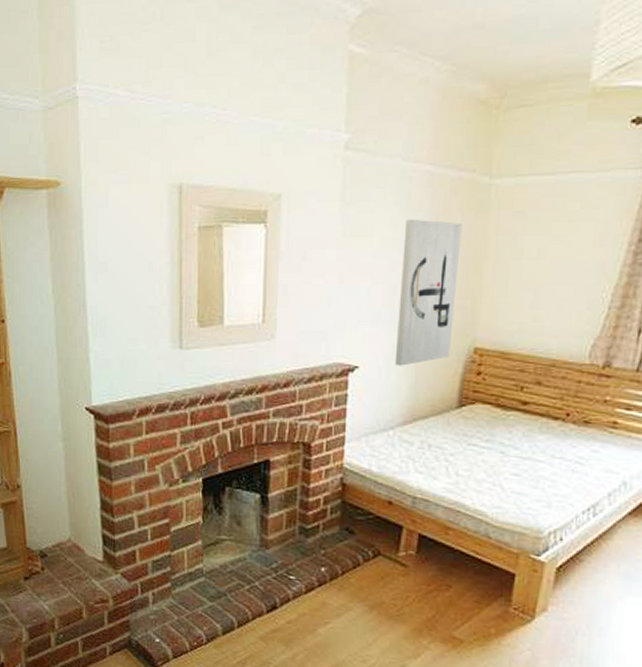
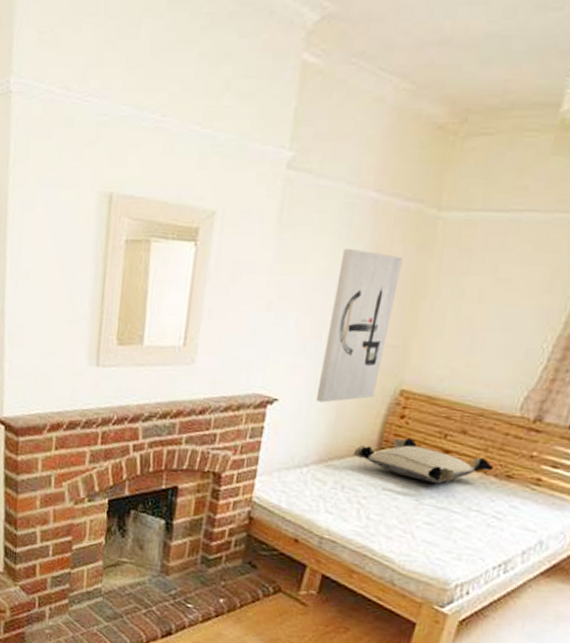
pillow: none [436,392,570,436] -> present [353,437,493,484]

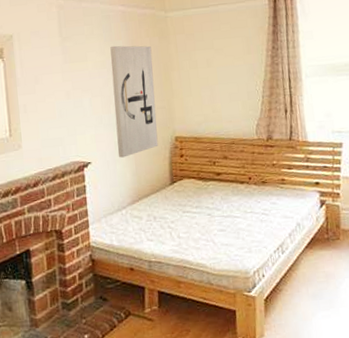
pillow: present [353,437,493,484] -> none [155,169,252,200]

